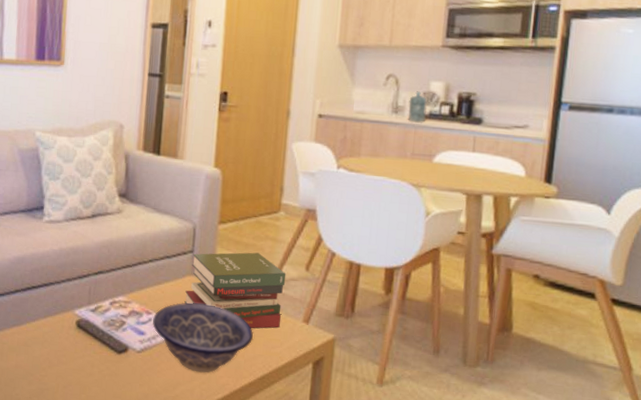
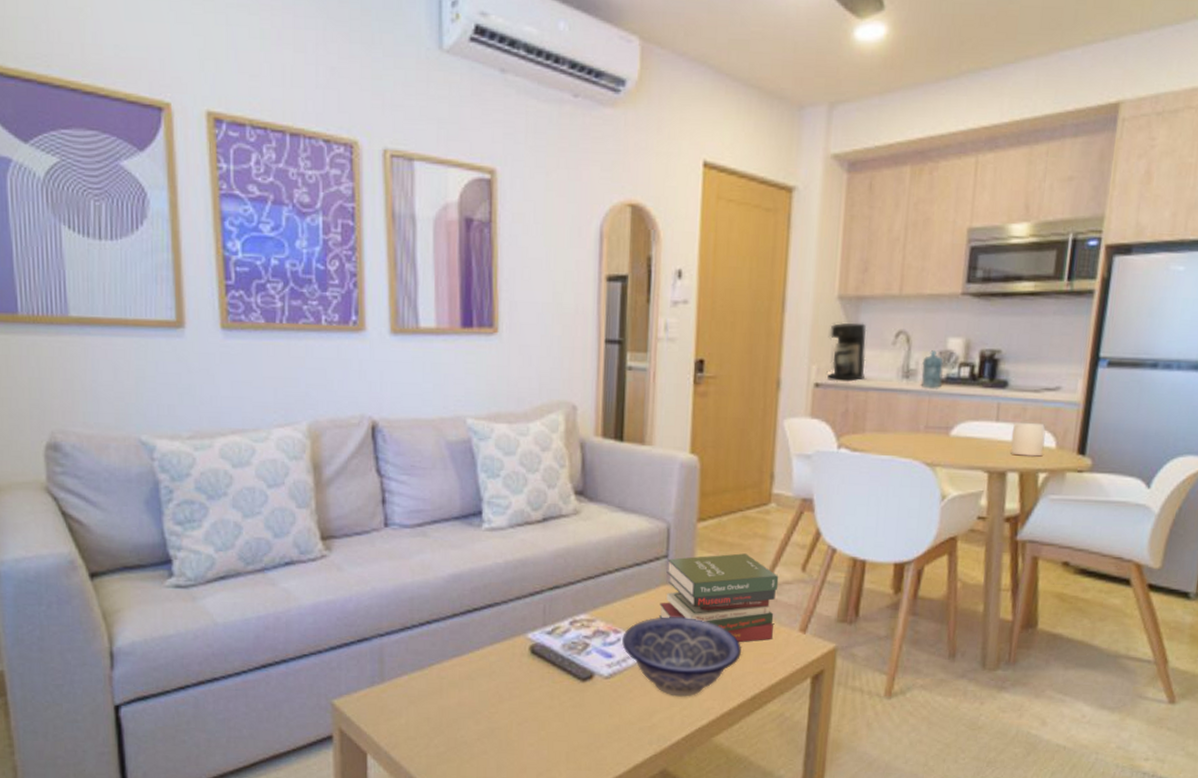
coffee maker: none [329,66,362,114] -> present [827,322,867,382]
mug: none [485,153,516,183] -> present [1010,422,1046,457]

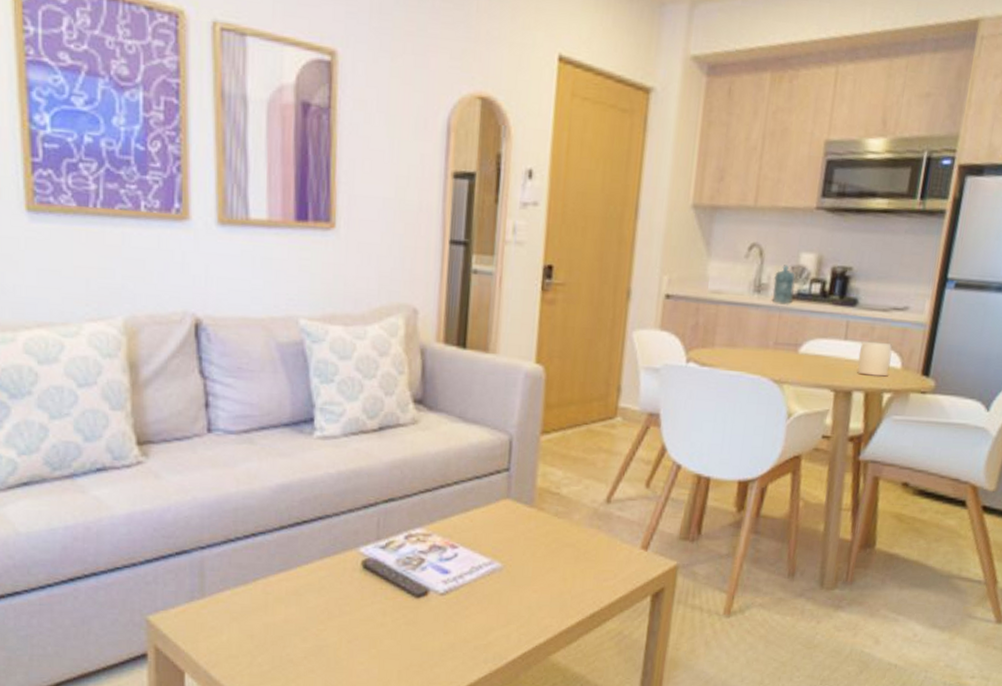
decorative bowl: present [622,617,742,697] -> none [459,532,582,614]
books: present [659,553,779,642] -> none [498,468,623,559]
coffee maker: present [827,322,867,382] -> none [678,233,720,294]

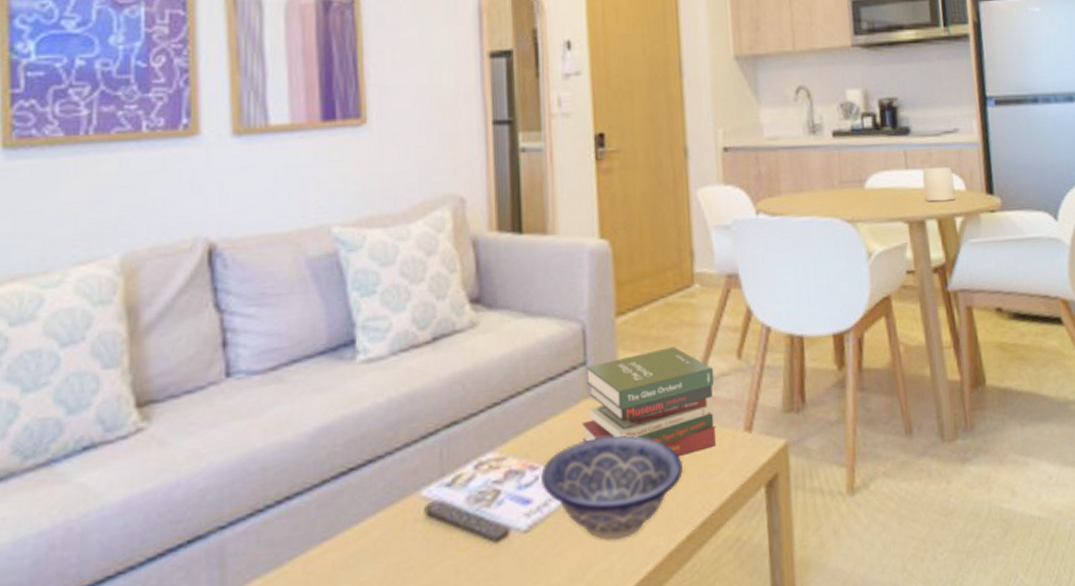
decorative bowl: none [459,532,582,614] -> present [541,435,684,541]
books: none [498,468,623,559] -> present [582,347,716,456]
canister: present [772,265,796,305] -> none [826,103,849,143]

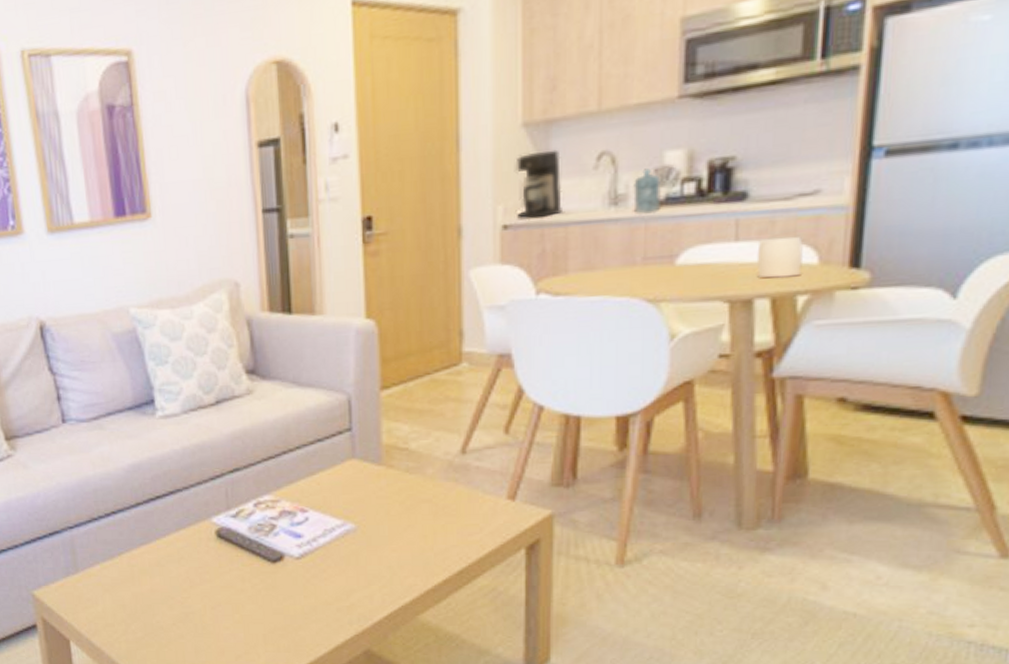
decorative bowl: present [541,435,684,541] -> none [310,492,443,575]
books: present [582,347,716,456] -> none [347,419,479,514]
coffee maker: none [732,81,772,145] -> present [517,149,562,221]
canister: none [826,103,849,143] -> present [633,168,662,215]

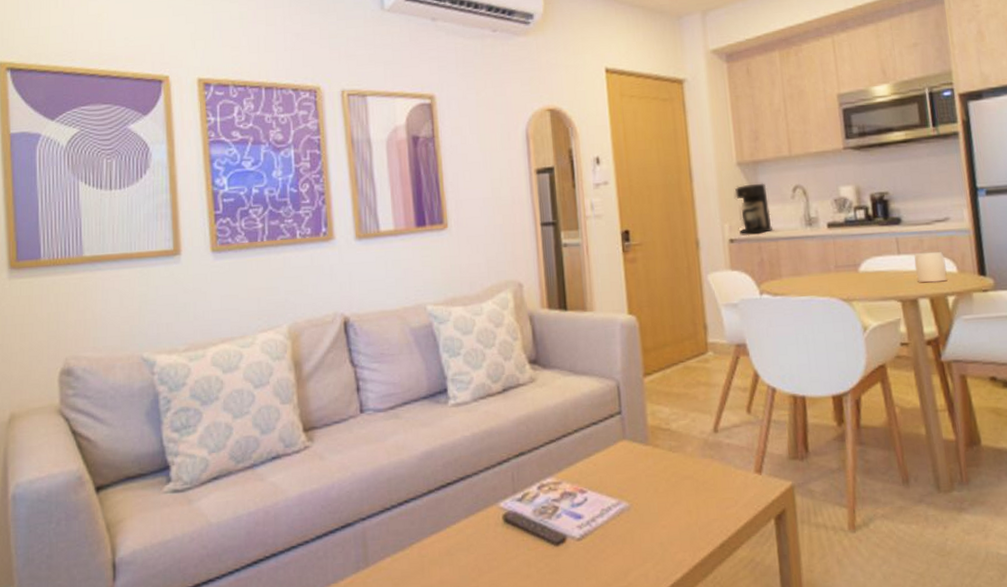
canister: present [633,168,662,215] -> none [821,199,843,233]

